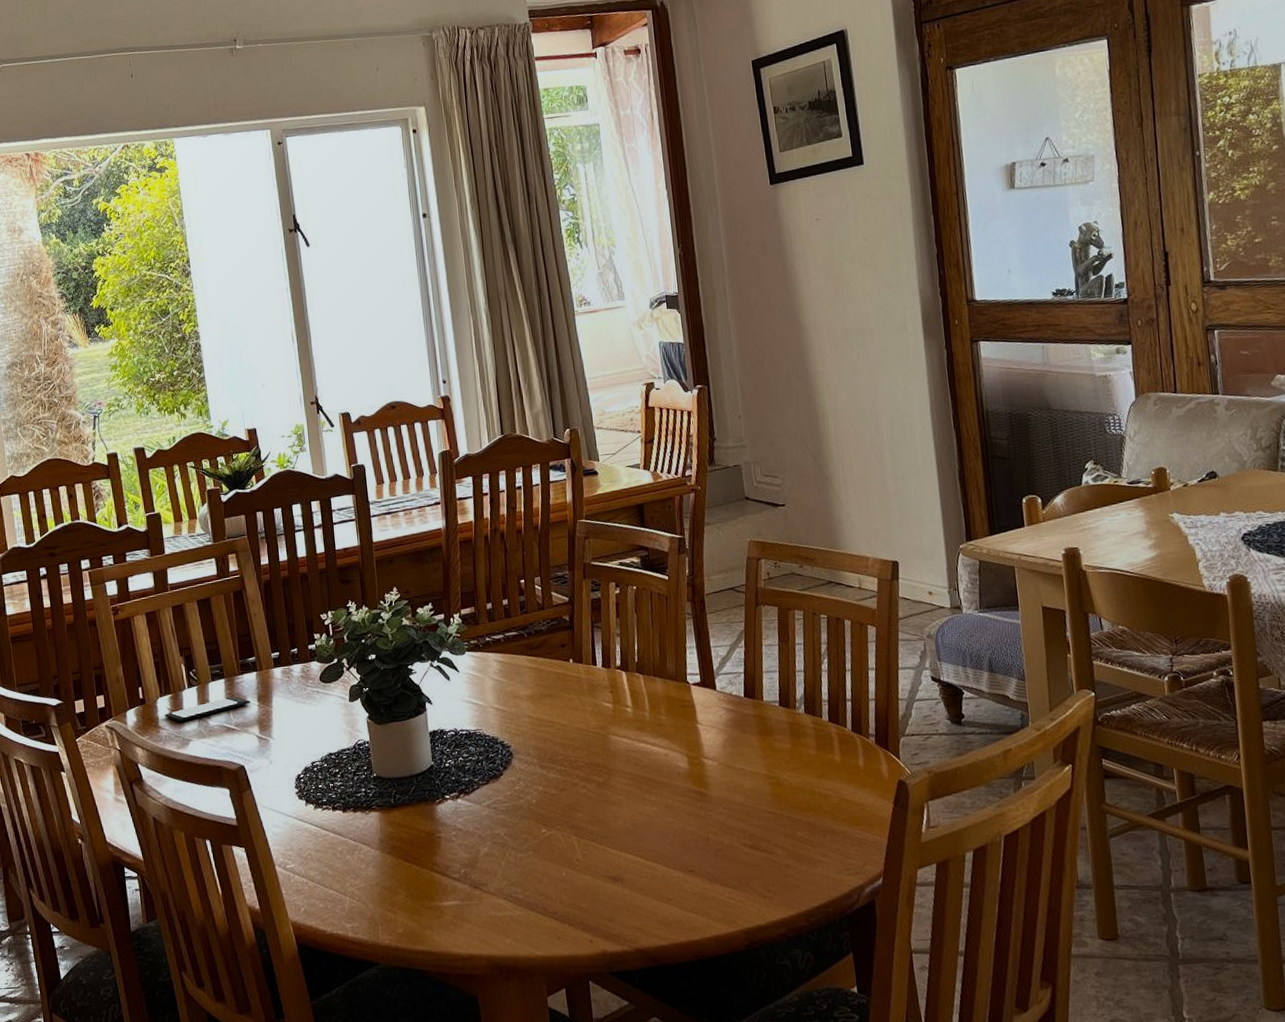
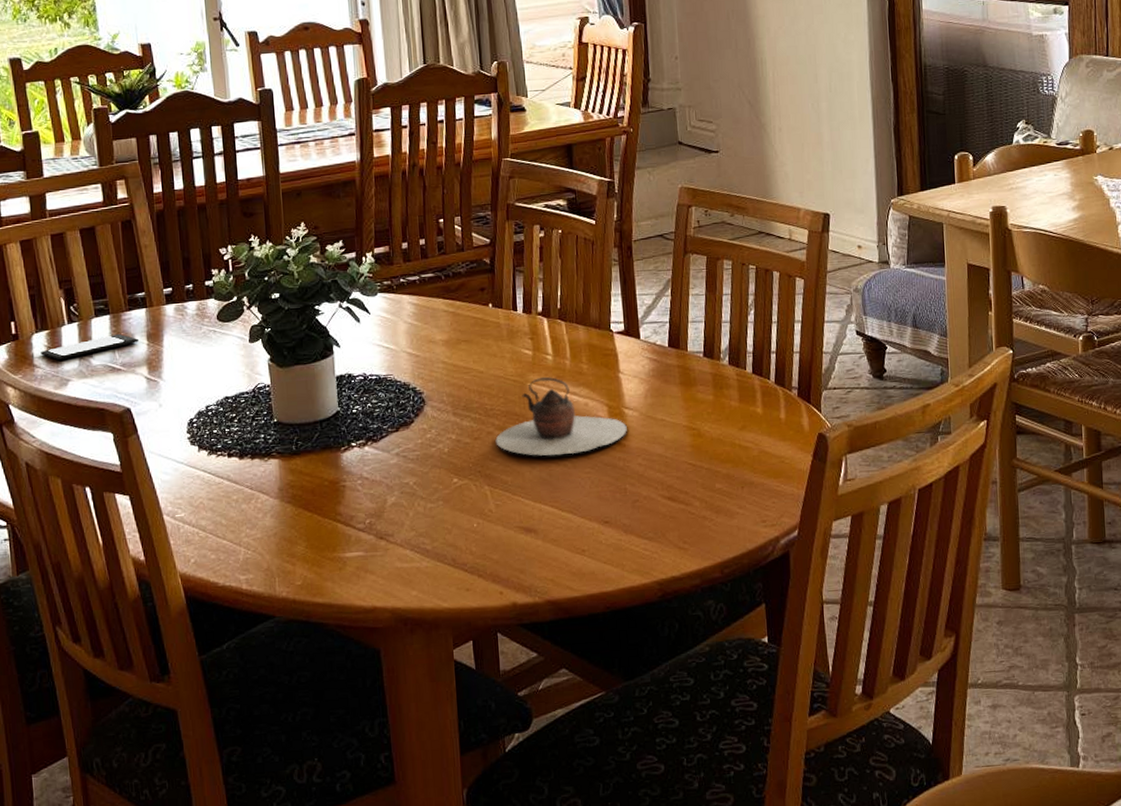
teapot: none [580,728,707,806] -> present [495,376,627,456]

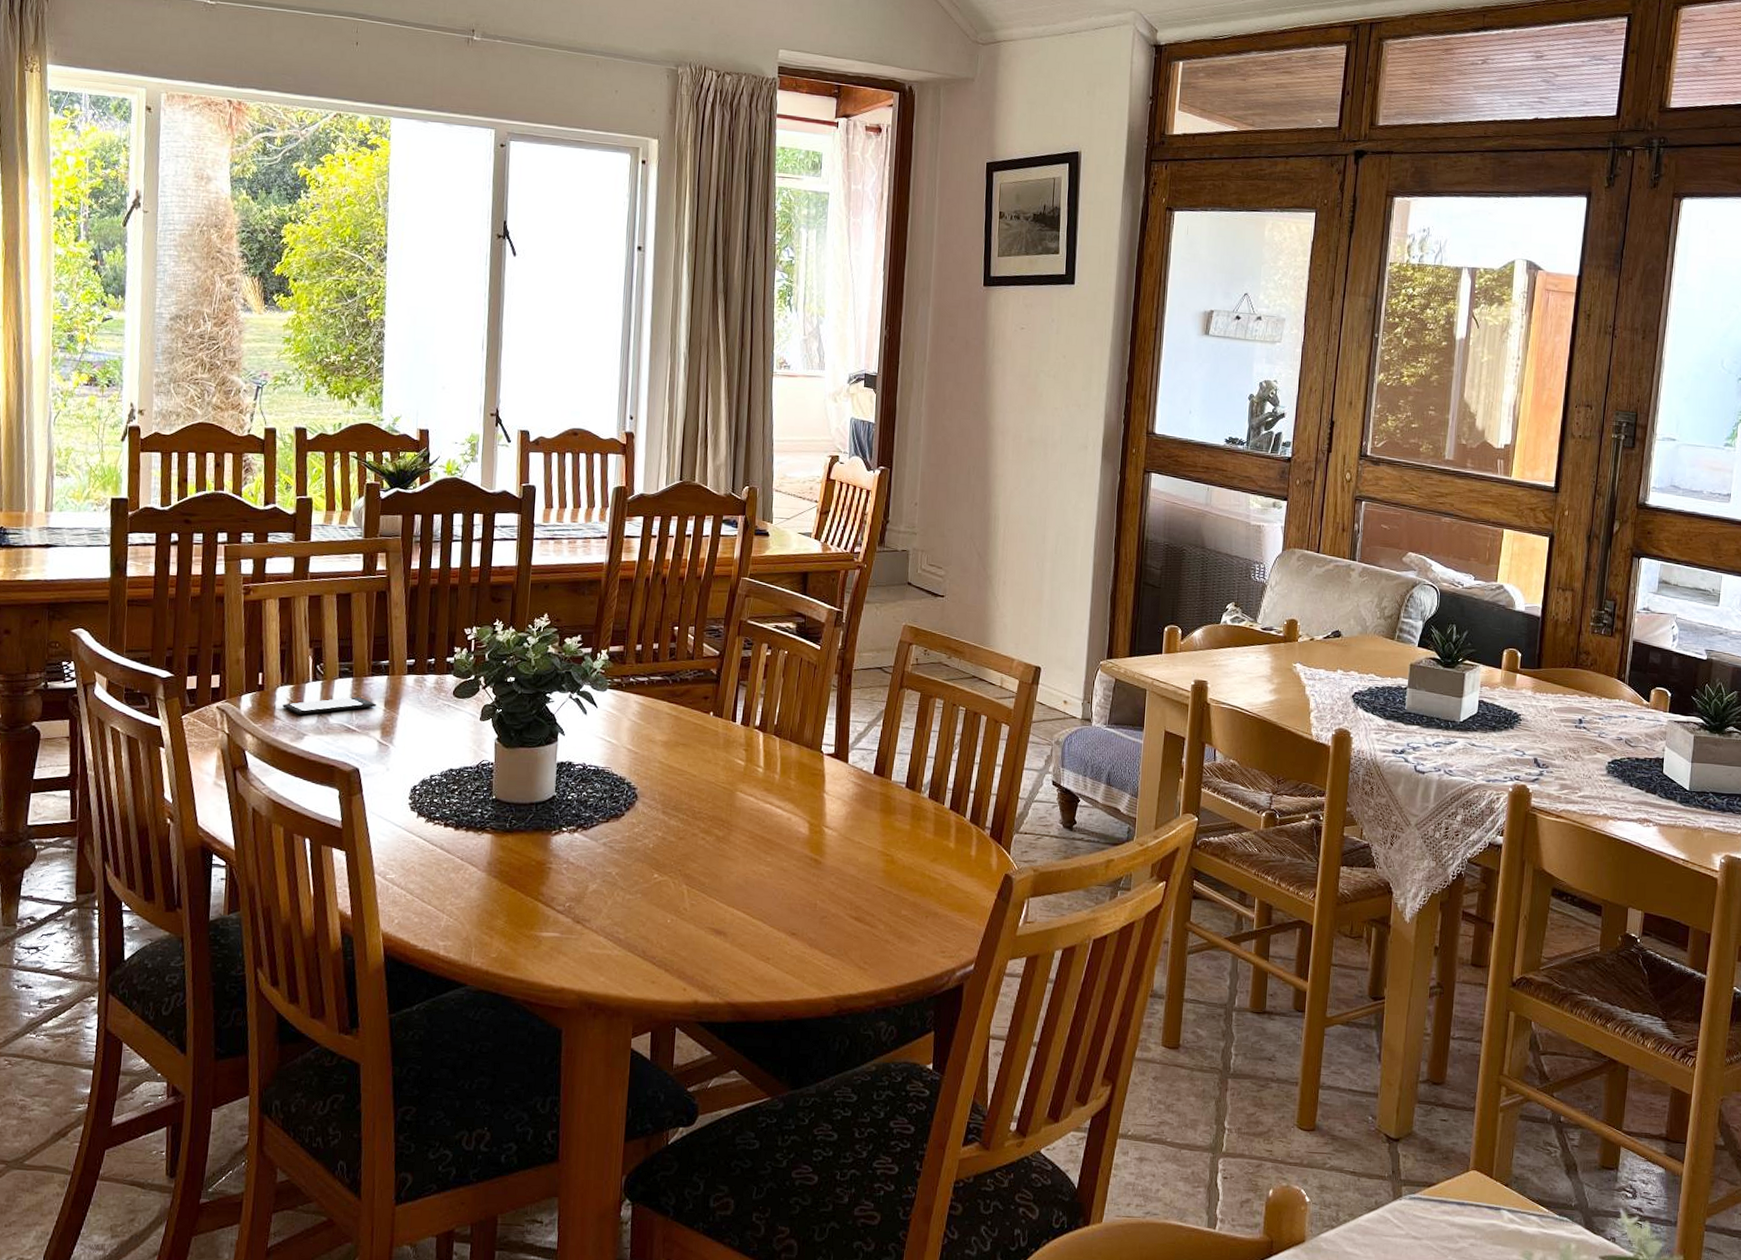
teapot: present [495,376,627,456] -> none [699,787,825,865]

